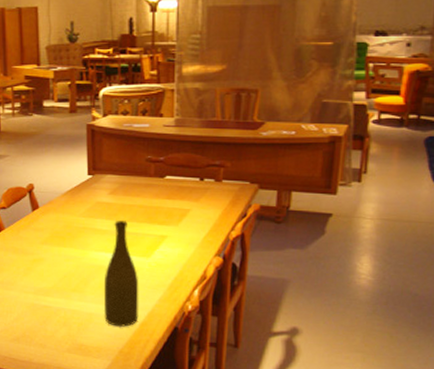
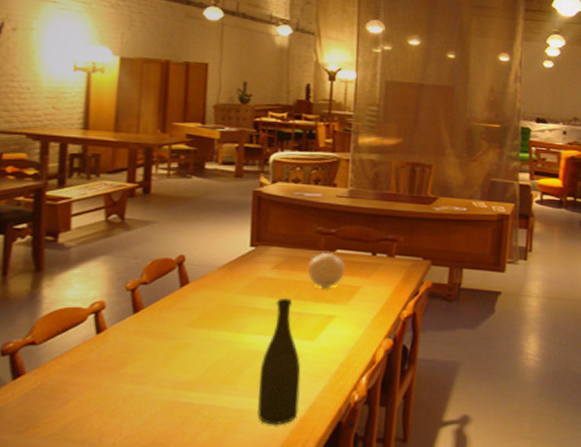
decorative ball: none [140,179,175,211] -> present [307,252,346,288]

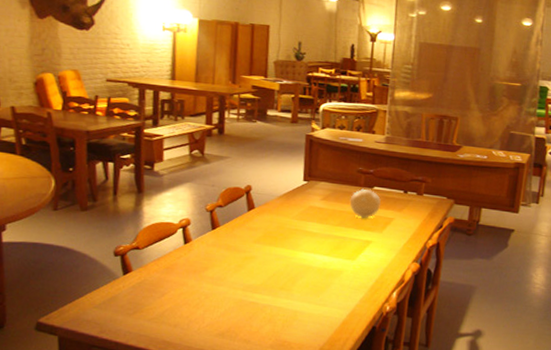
bottle: present [257,299,301,426] -> none [308,225,343,326]

